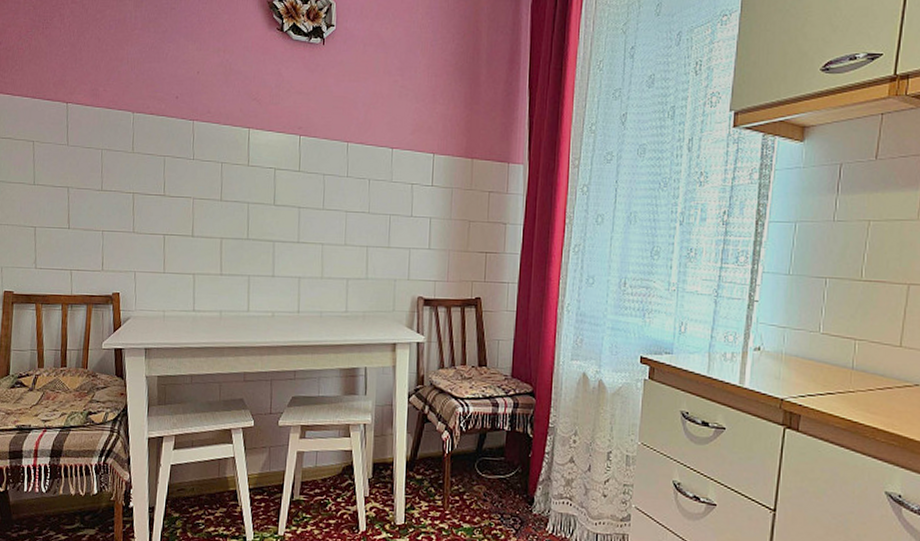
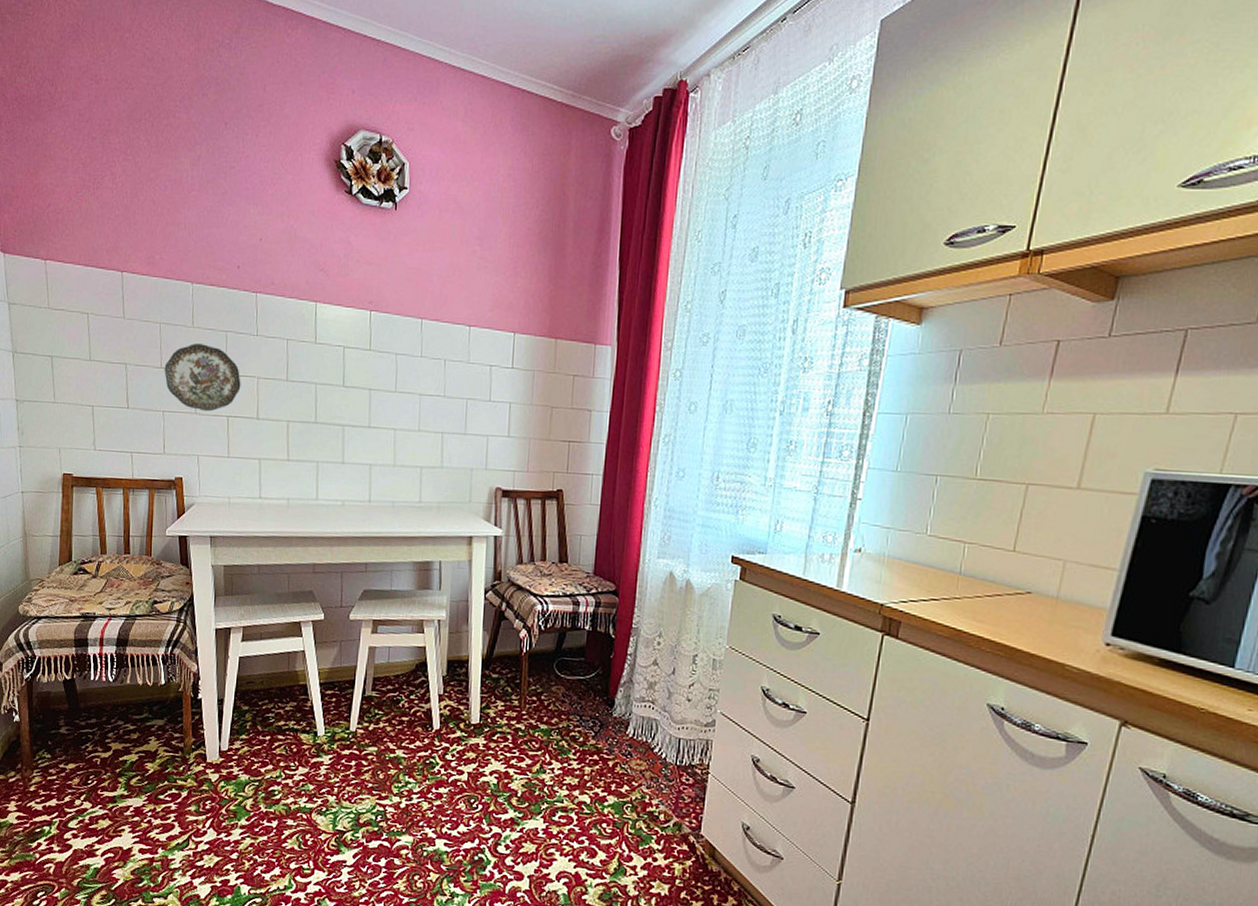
decorative plate: none [104,168,178,231] -> present [164,343,241,412]

